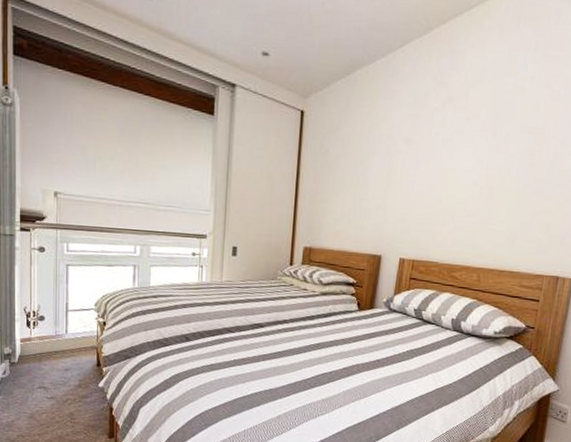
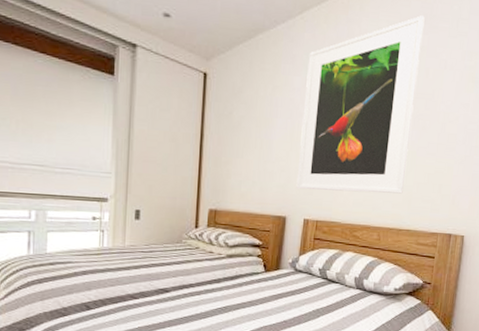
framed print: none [392,44,537,234] -> present [296,15,425,194]

